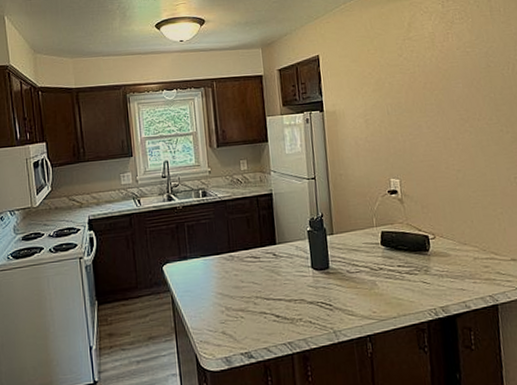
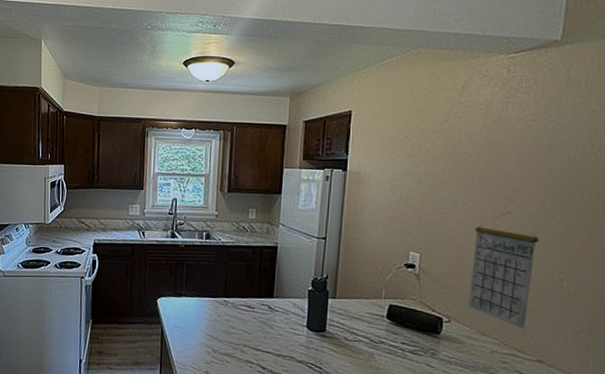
calendar: none [440,128,497,234] -> present [468,210,538,330]

